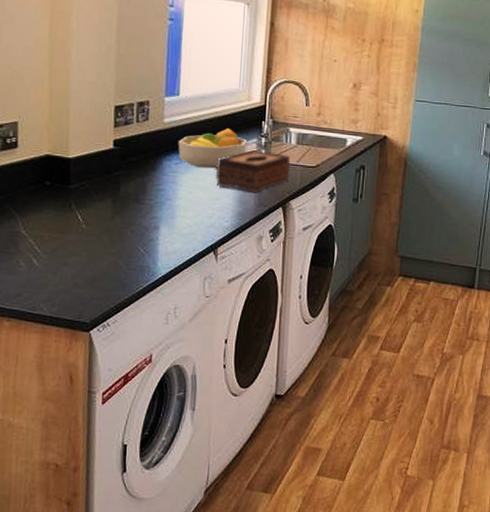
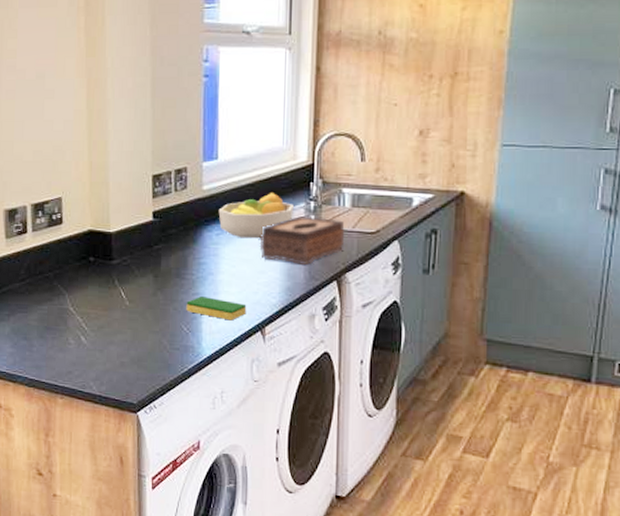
dish sponge: none [143,220,201,242] -> present [186,296,247,321]

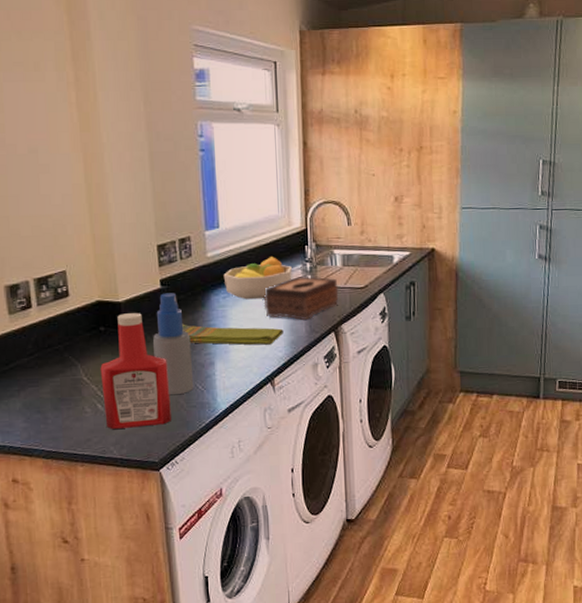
ketchup bottle: none [86,245,154,365] -> present [100,313,171,429]
spray bottle: none [140,226,179,335] -> present [152,293,194,396]
dish towel: none [171,259,279,289] -> present [182,324,284,345]
dish sponge: present [186,296,247,321] -> none [199,356,256,376]

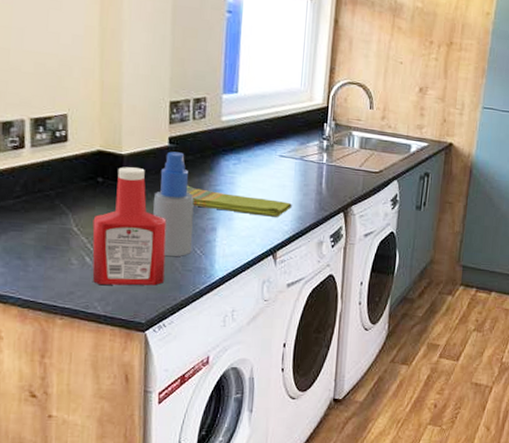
fruit bowl: present [223,257,292,300] -> none [236,129,308,171]
tissue box: present [263,276,339,320] -> none [274,153,353,197]

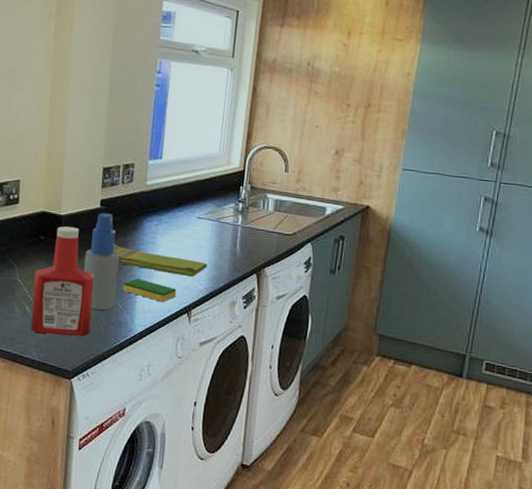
dish sponge: none [200,221,260,245] -> present [123,278,177,302]

